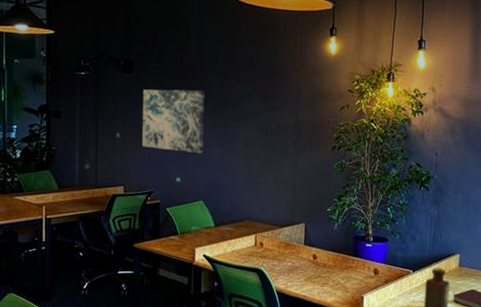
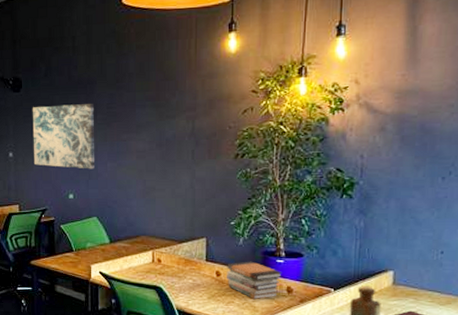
book stack: none [322,245,370,281] -> present [227,261,282,300]

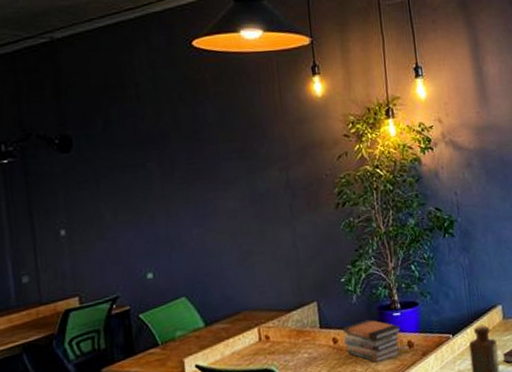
wall art: present [32,104,95,169] -> none [88,161,177,243]

